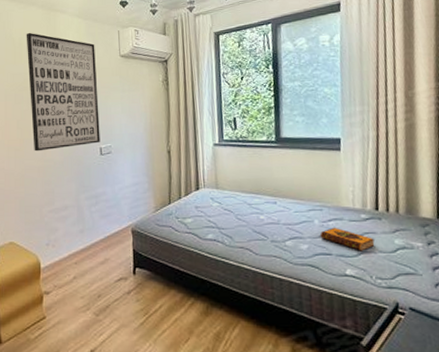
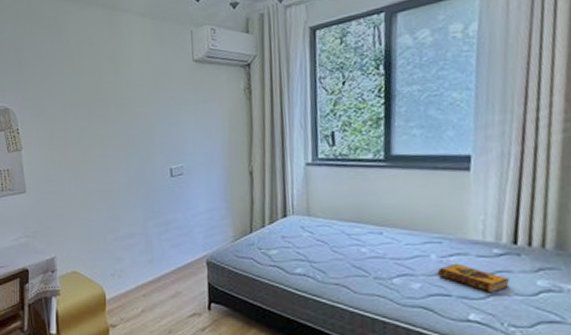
wall art: present [26,32,100,152] -> none [84,37,171,173]

